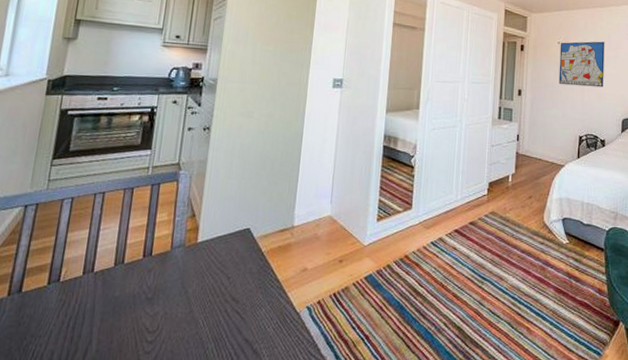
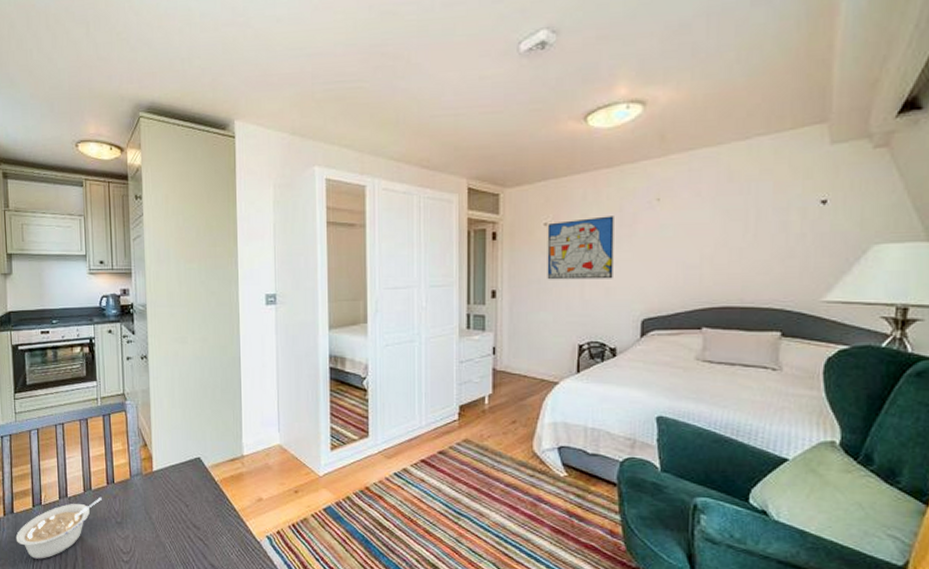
legume: none [17,271,134,345] -> present [15,497,102,559]

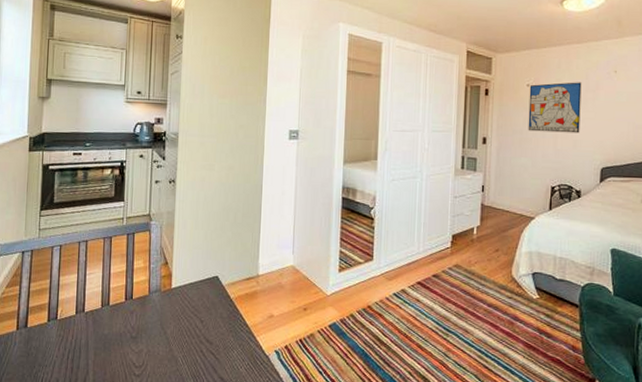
legume: present [15,497,102,559] -> none [27,312,119,373]

